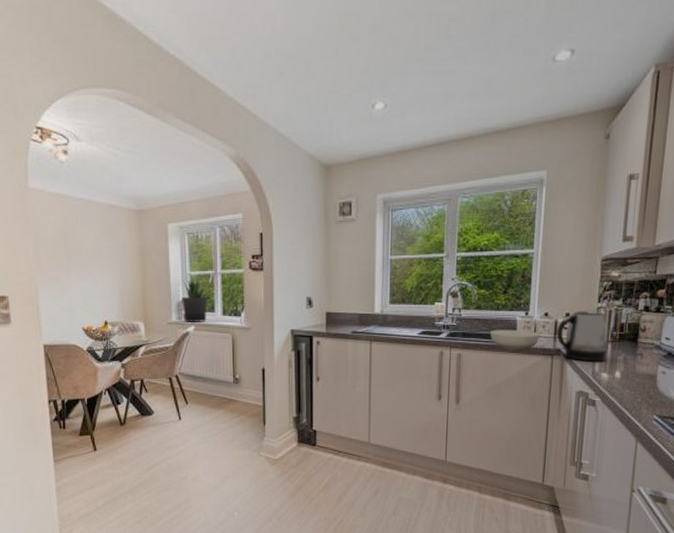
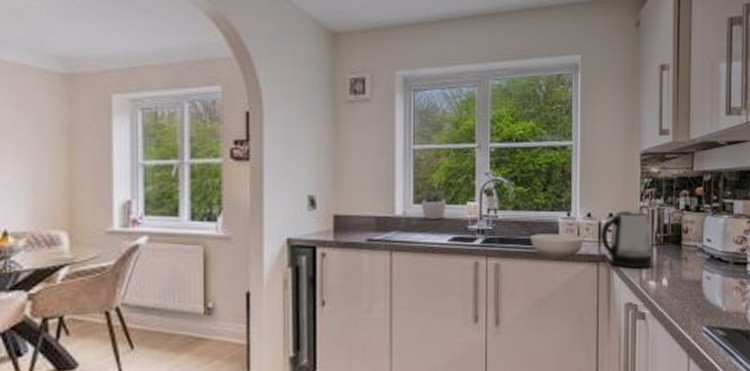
planter: present [181,276,208,322] -> none [129,167,169,231]
succulent plant: none [397,291,417,317] -> present [422,188,446,220]

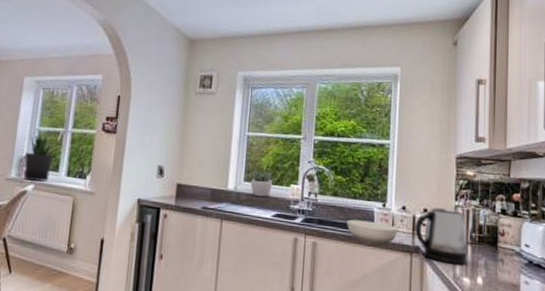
planter: none [129,167,169,231] -> present [23,131,54,182]

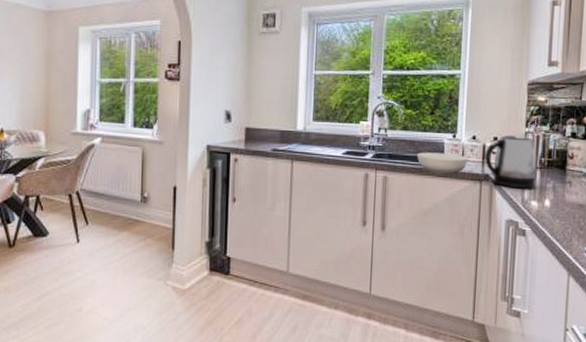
planter: present [23,131,54,182] -> none [88,83,117,134]
succulent plant: present [251,170,272,197] -> none [320,108,341,136]

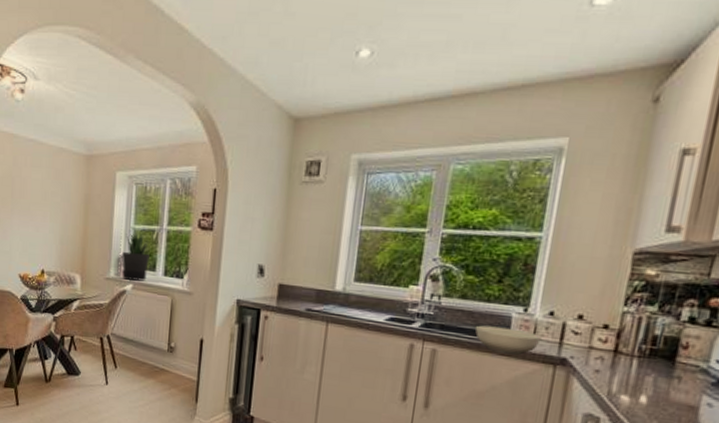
planter: none [88,83,117,134] -> present [122,230,150,281]
kettle: present [485,134,537,189] -> none [562,313,637,381]

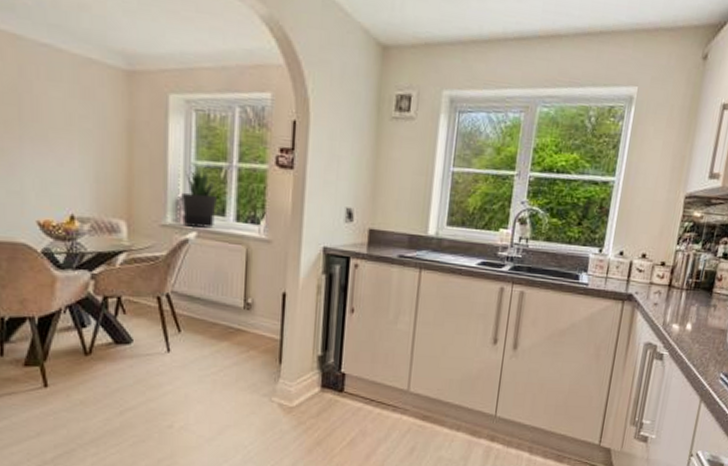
bowl: present [474,325,542,356] -> none [558,266,613,294]

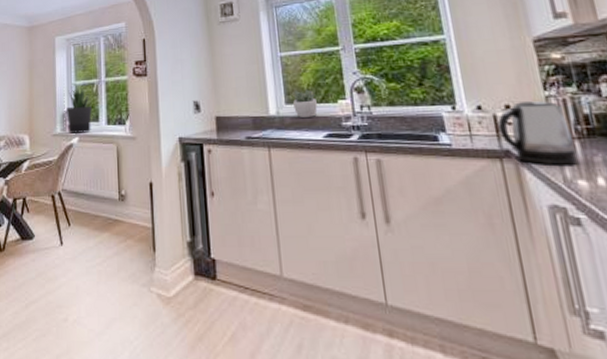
succulent plant: none [454,212,479,244] -> present [293,89,318,119]
kettle: none [629,252,686,311] -> present [497,100,579,165]

